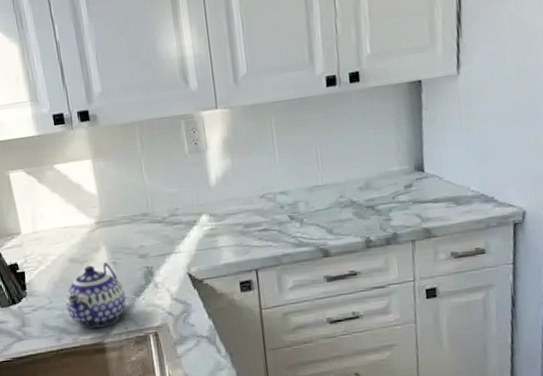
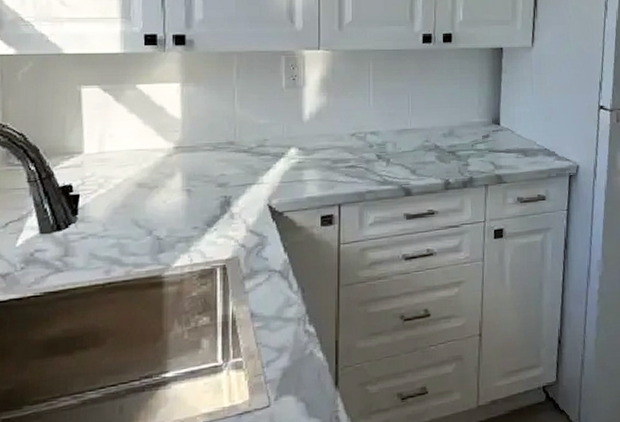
teapot: present [65,262,126,328] -> none [123,189,196,260]

